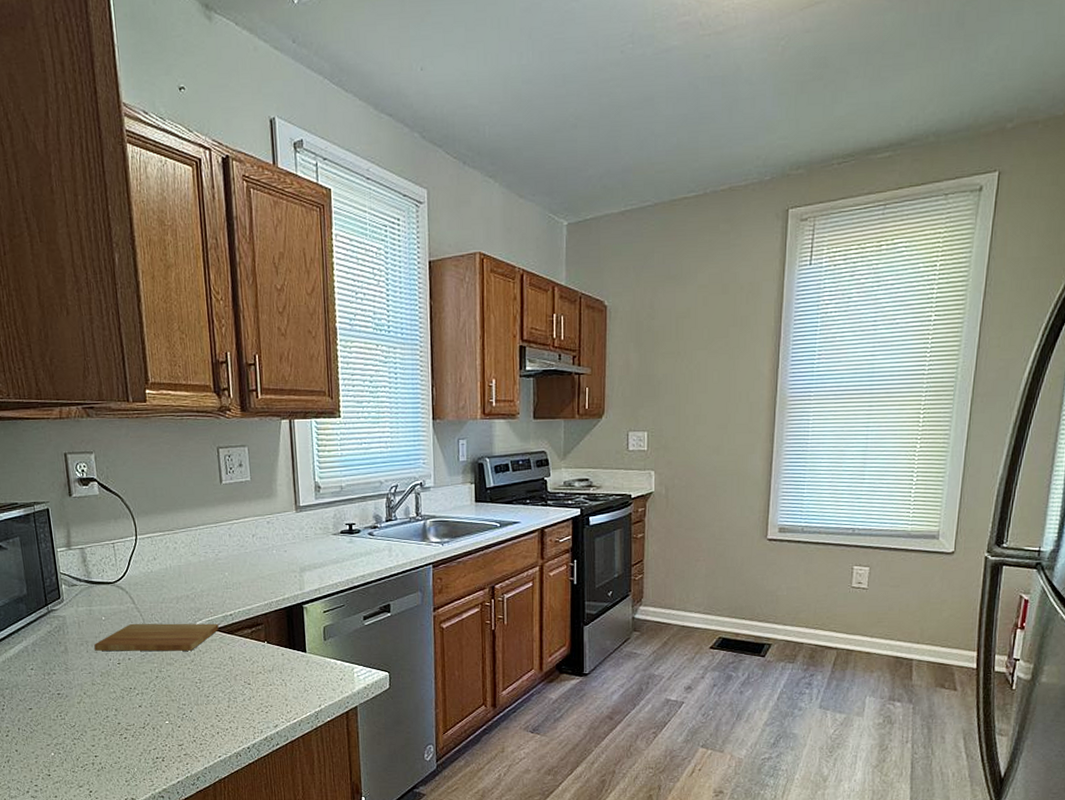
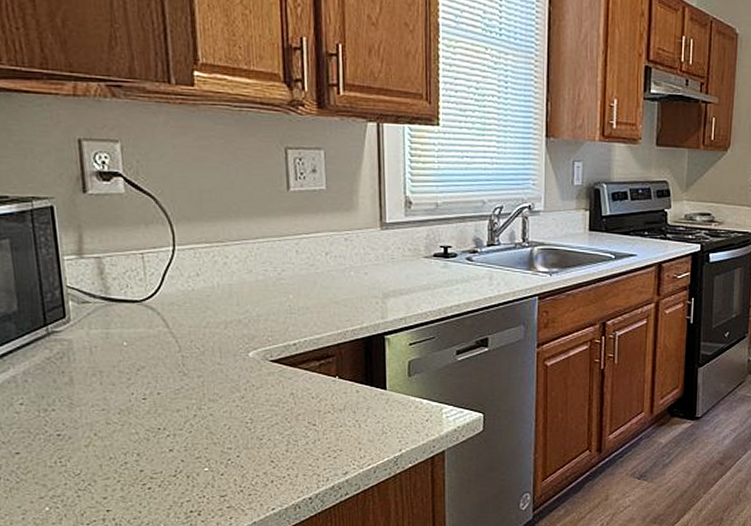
cutting board: present [94,623,219,652] -> none [111,351,279,385]

